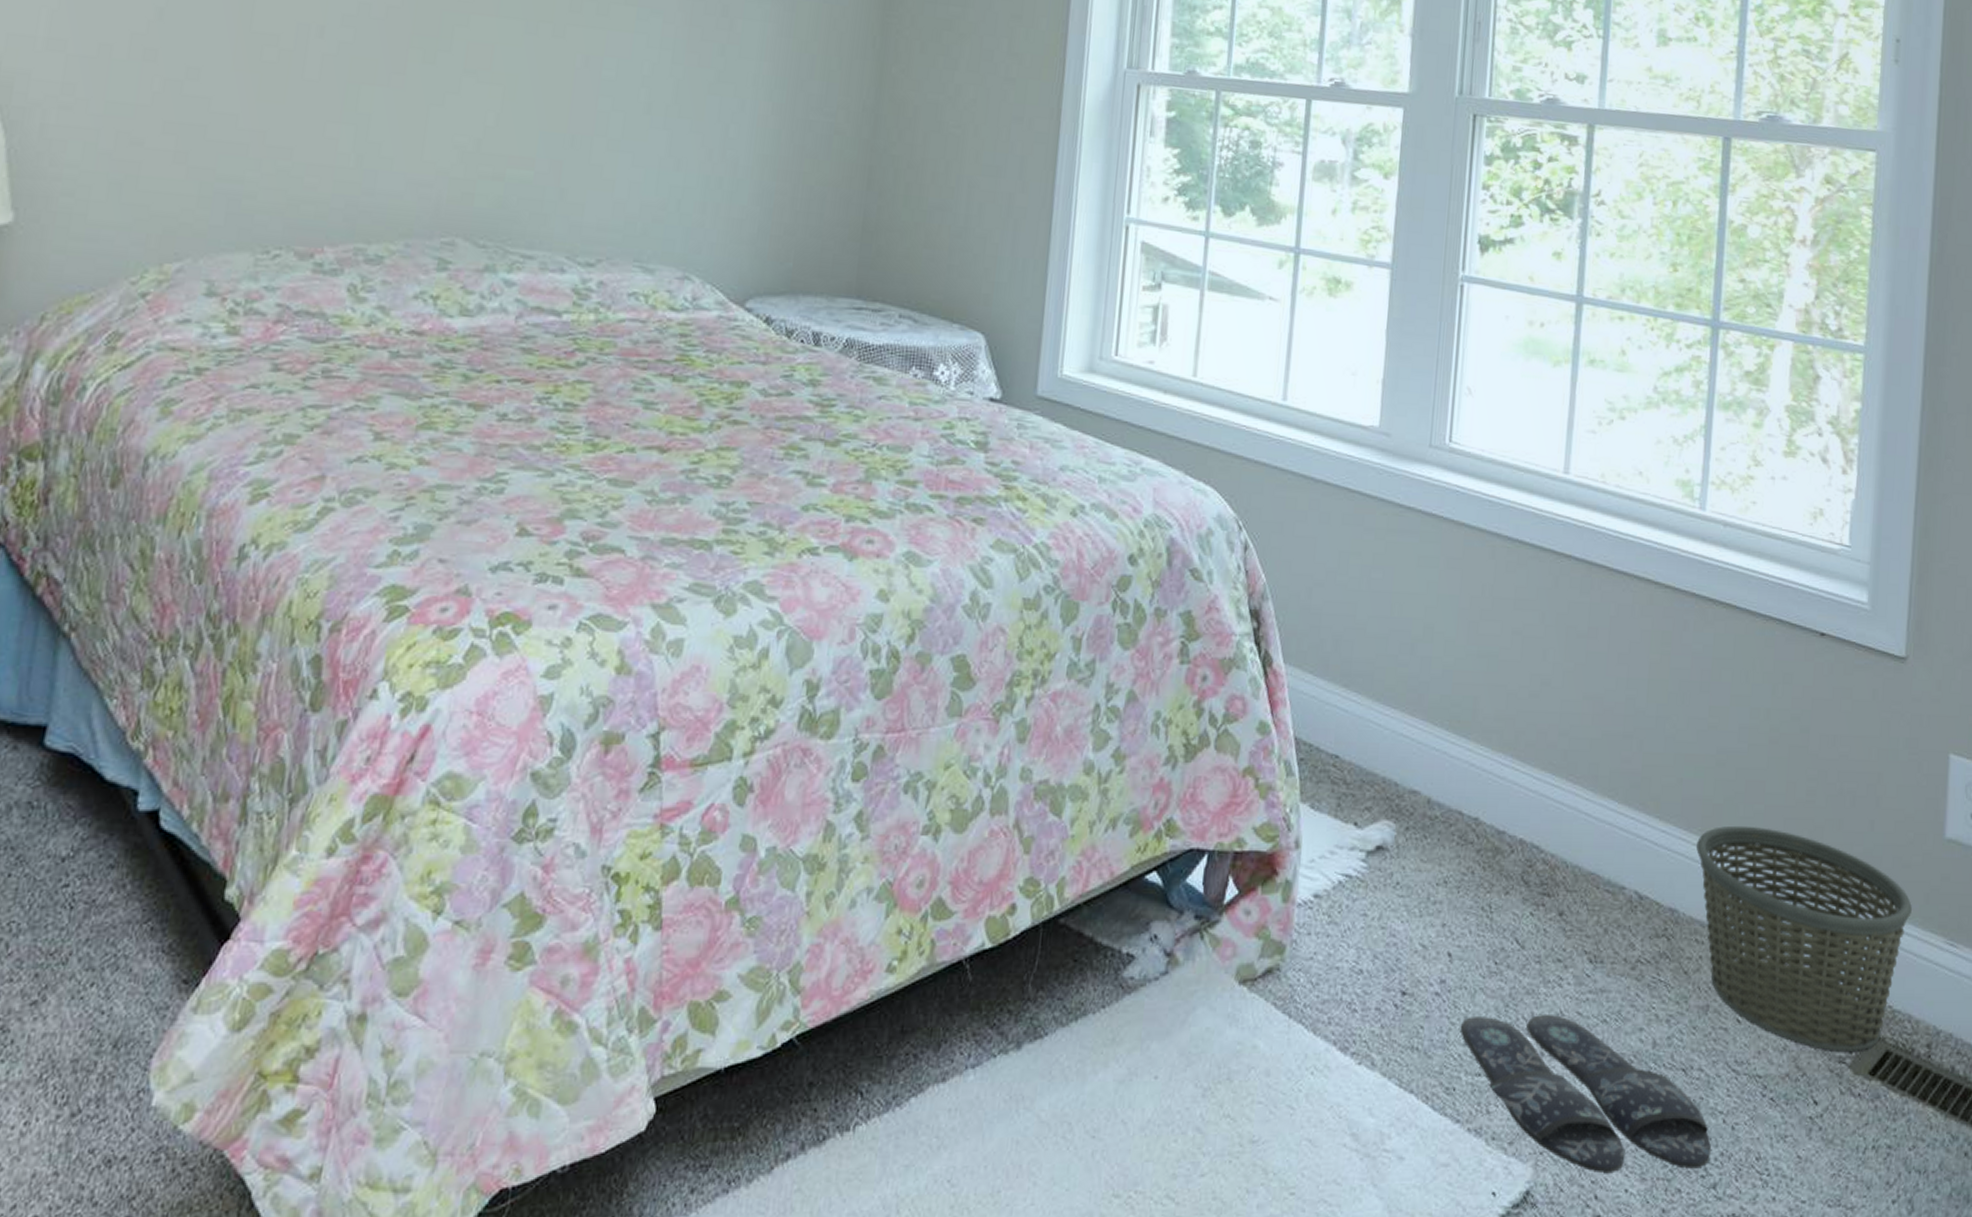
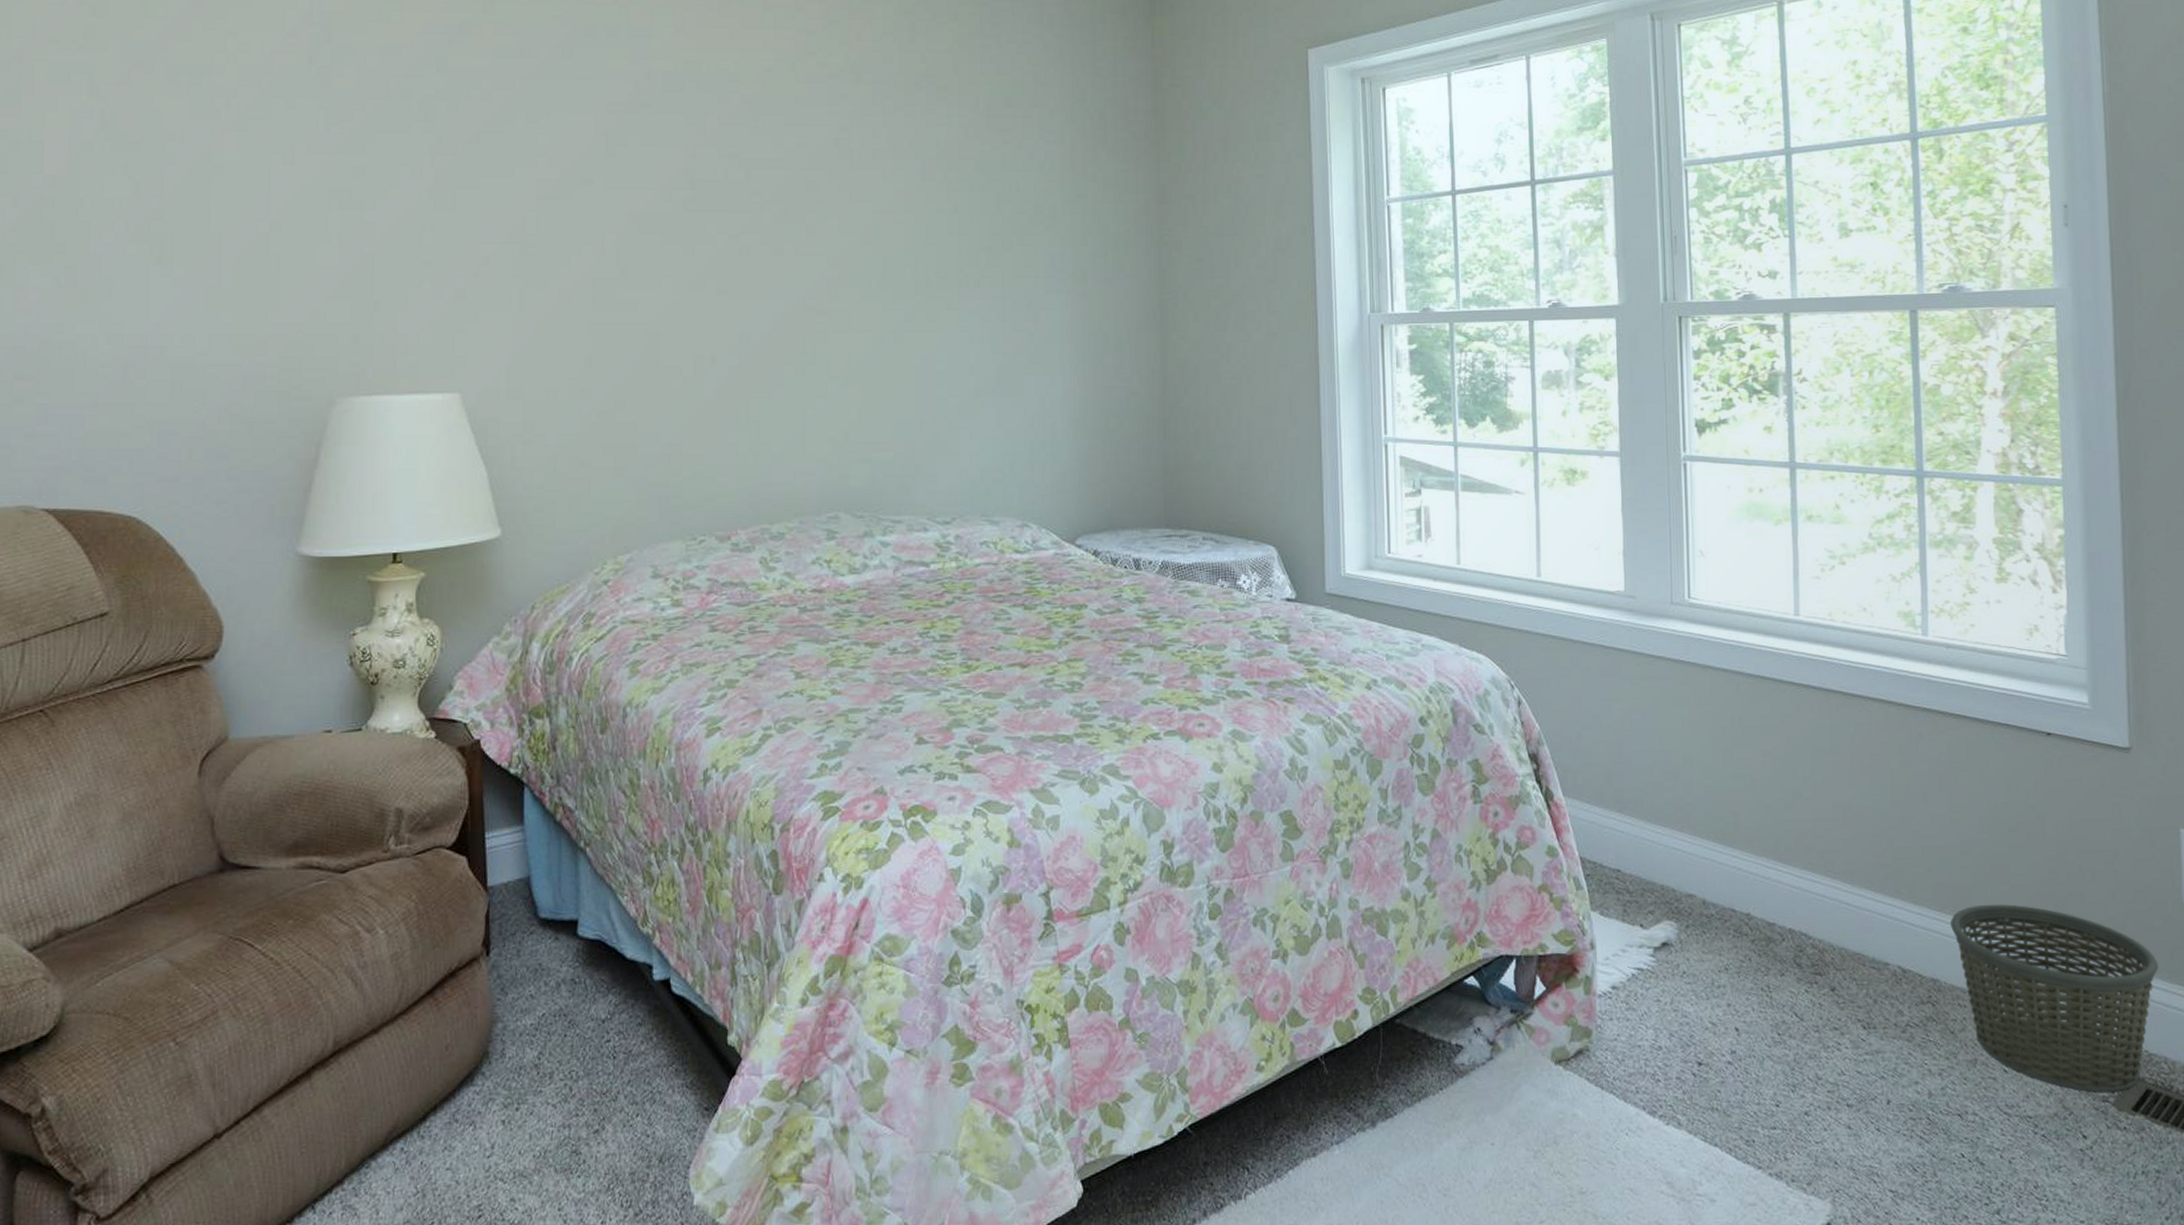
slippers: present [1460,1015,1711,1172] -> none [1753,1075,1992,1205]

